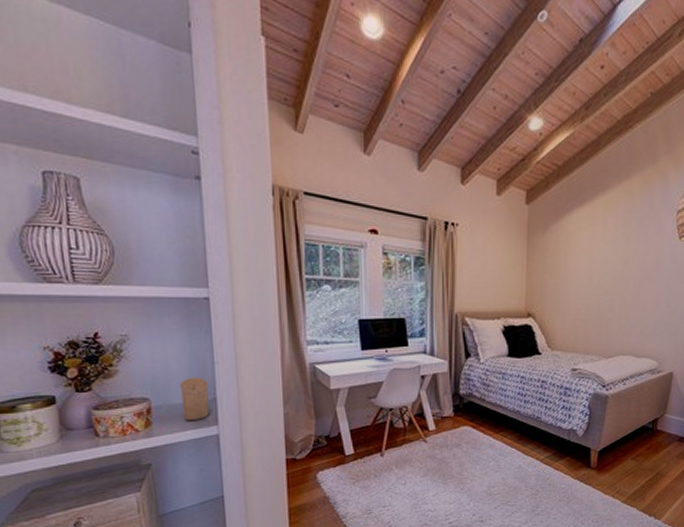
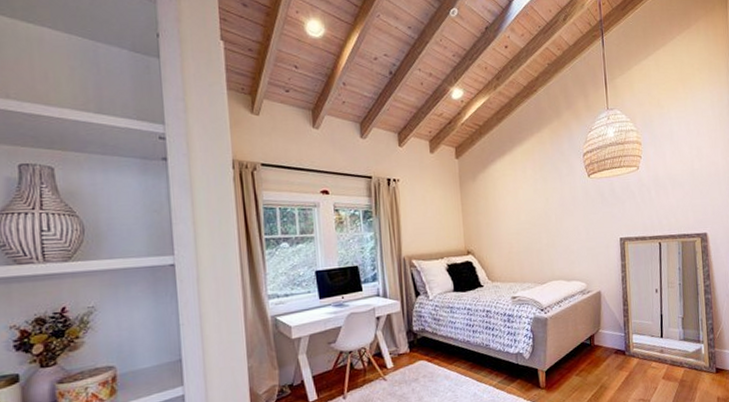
candle: present [180,377,210,421] -> none [146,340,175,385]

